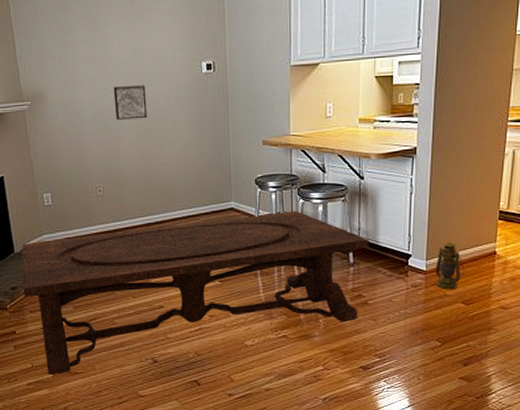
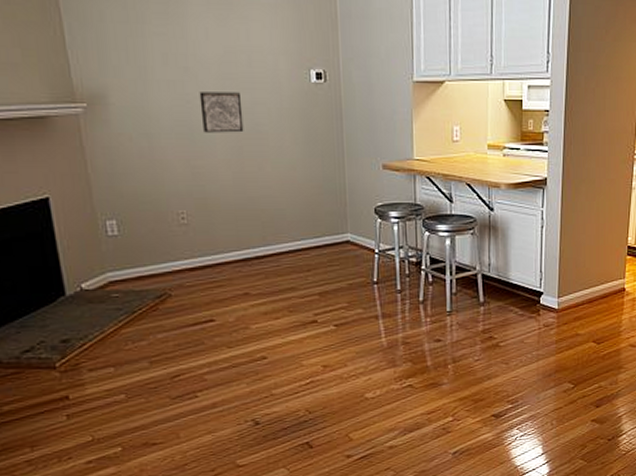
dining table: present [21,211,369,375] -> none [75,245,500,449]
lantern: present [435,242,465,289] -> none [567,279,596,328]

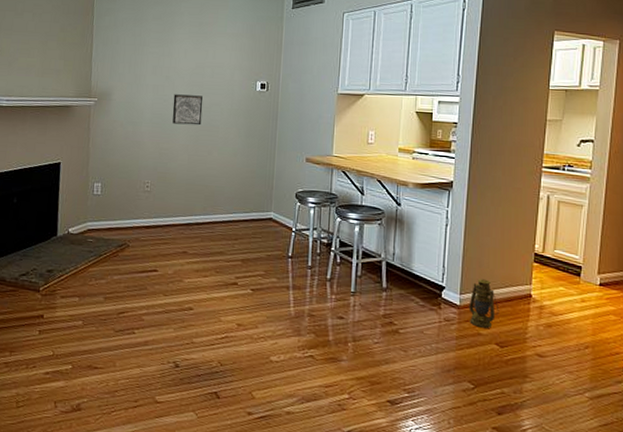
lantern: none [567,279,596,328] -> present [469,279,500,328]

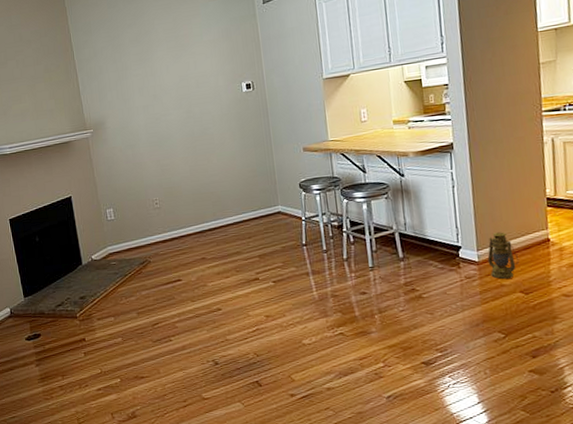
wall art: present [172,94,203,126] -> none [164,107,196,140]

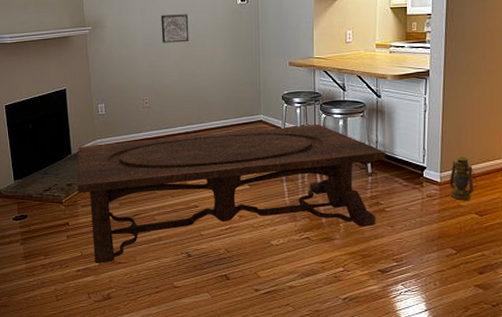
dining table: none [88,210,417,380] -> present [77,124,386,263]
wall art: none [164,107,196,140] -> present [161,14,189,43]

